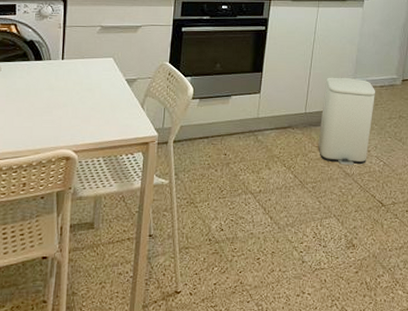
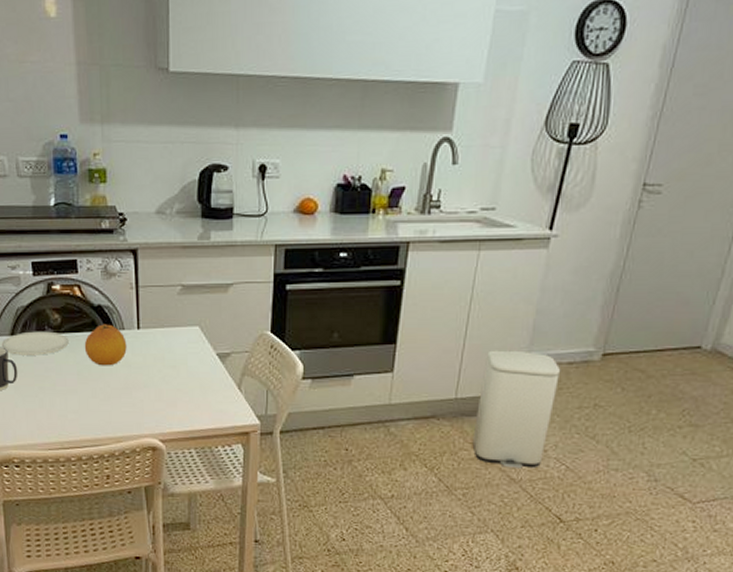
fruit: none [14,55,52,89] -> present [84,324,127,366]

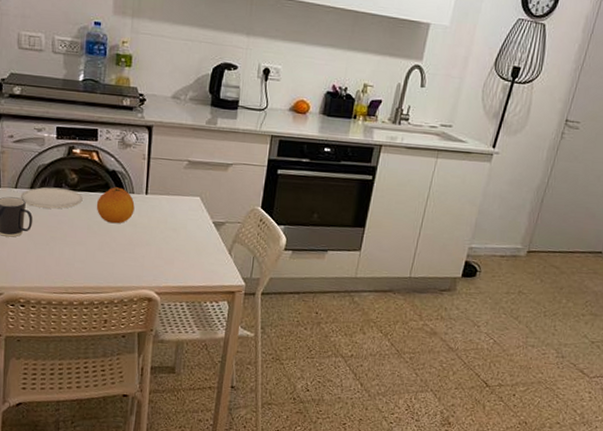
pedal bin: present [472,350,561,470] -> none [420,240,495,341]

